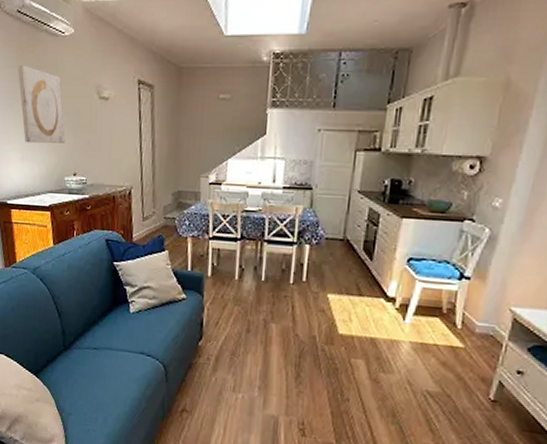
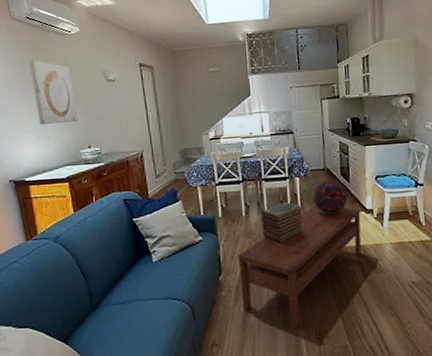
coffee table: none [220,281,379,416] -> present [238,205,362,331]
book stack: none [255,271,307,318] -> present [261,202,303,243]
decorative sphere: none [322,253,367,295] -> present [313,180,348,214]

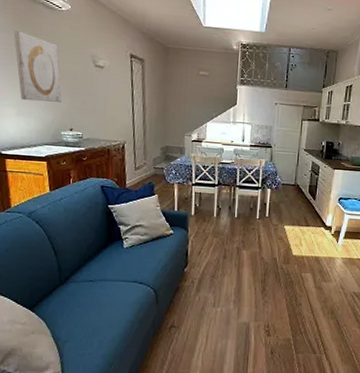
coffee table: present [238,205,362,331] -> none [202,216,320,322]
book stack: present [261,202,303,243] -> none [230,210,269,246]
decorative sphere: present [313,180,348,214] -> none [280,195,312,226]

